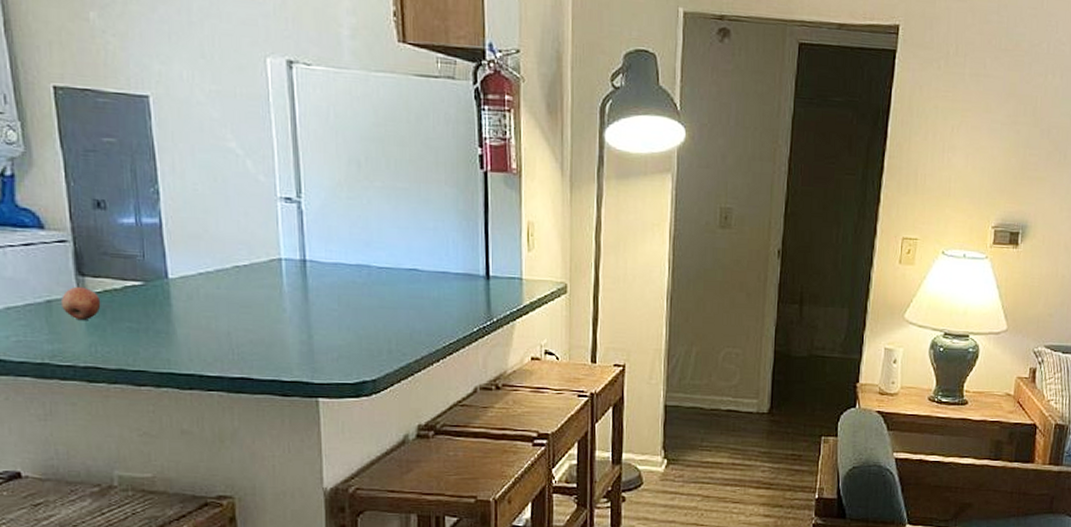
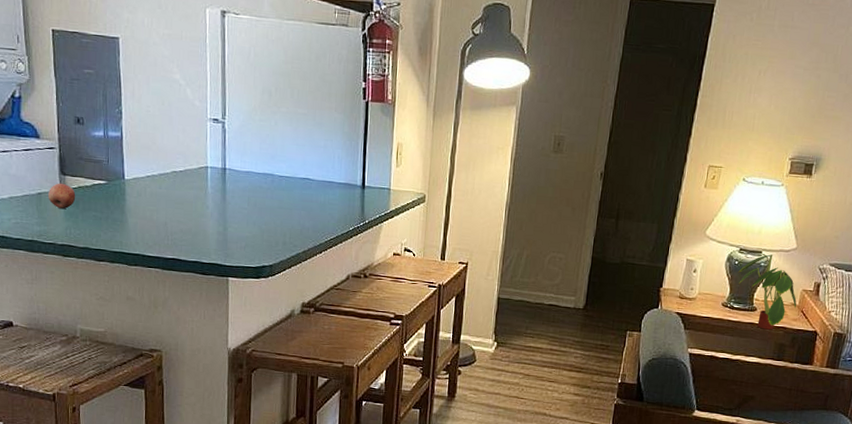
plant: none [944,338,1011,425] -> present [738,254,797,330]

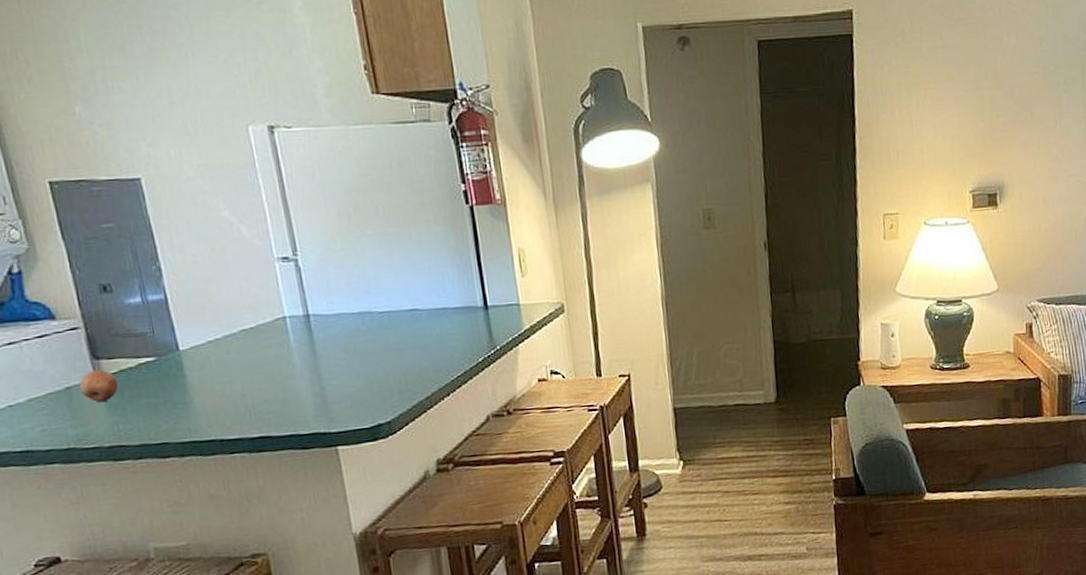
plant: present [738,254,797,330] -> none [940,301,1011,387]

